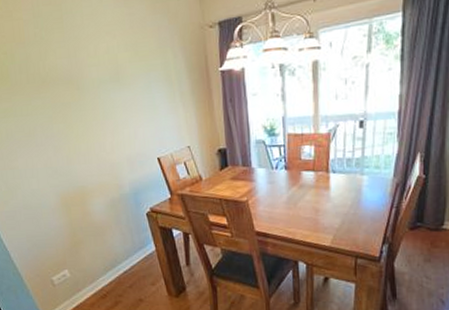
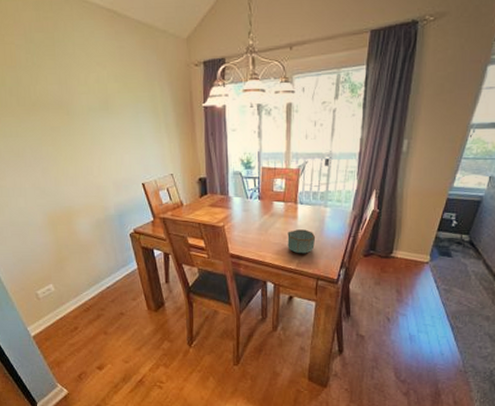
bowl: none [319,201,352,229] -> present [287,229,316,254]

